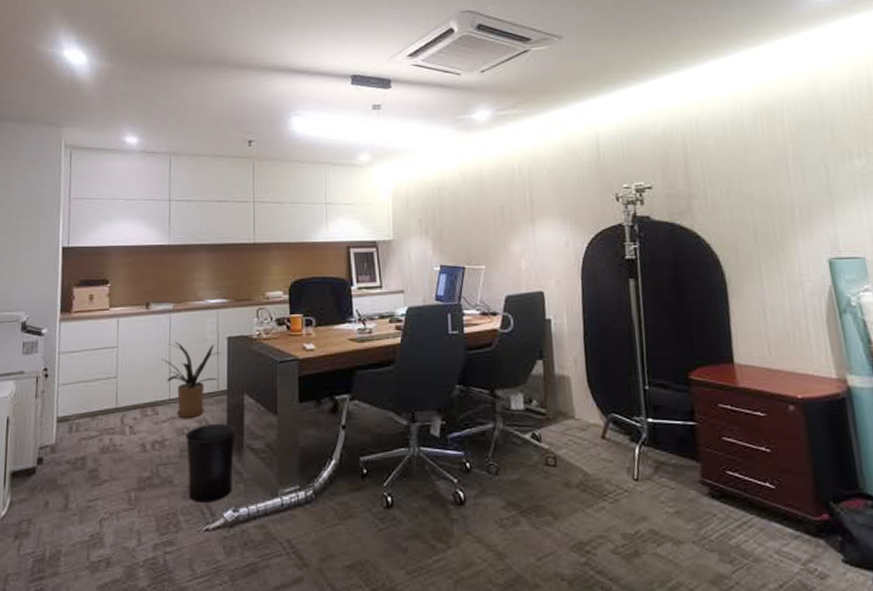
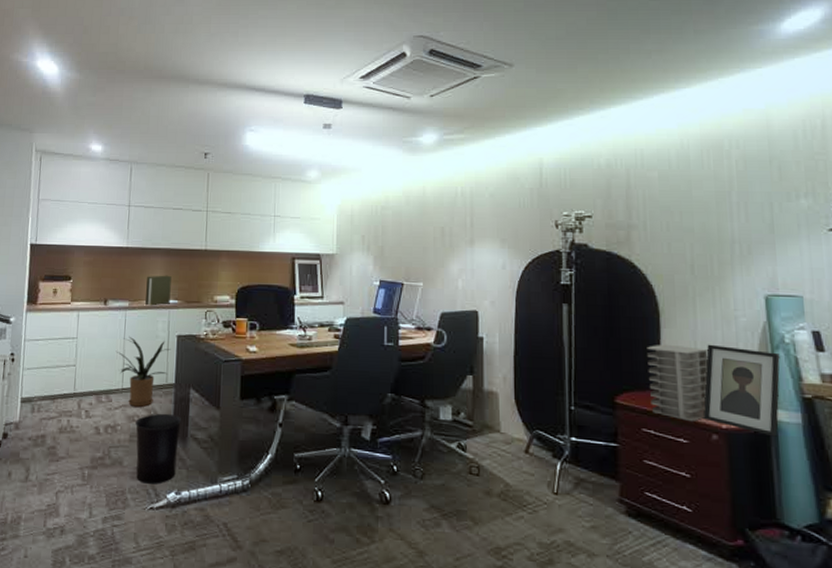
binder: none [191,272,219,307] -> present [145,275,171,306]
file organizer: none [717,314,781,394] -> present [647,344,709,422]
picture frame: none [776,312,854,403] -> present [703,344,780,437]

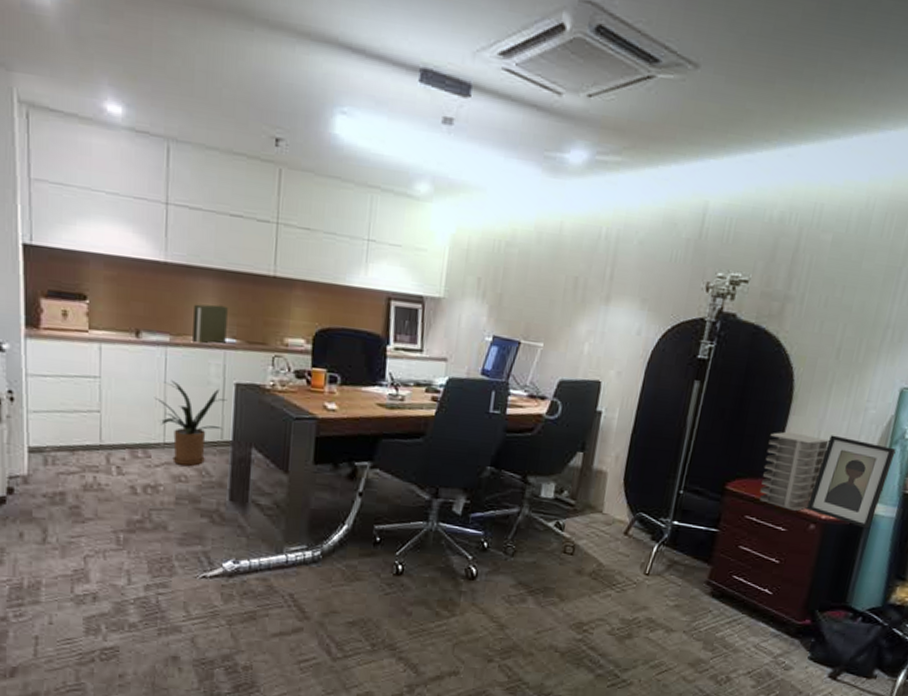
waste bin: present [135,413,181,484] -> none [182,474,240,552]

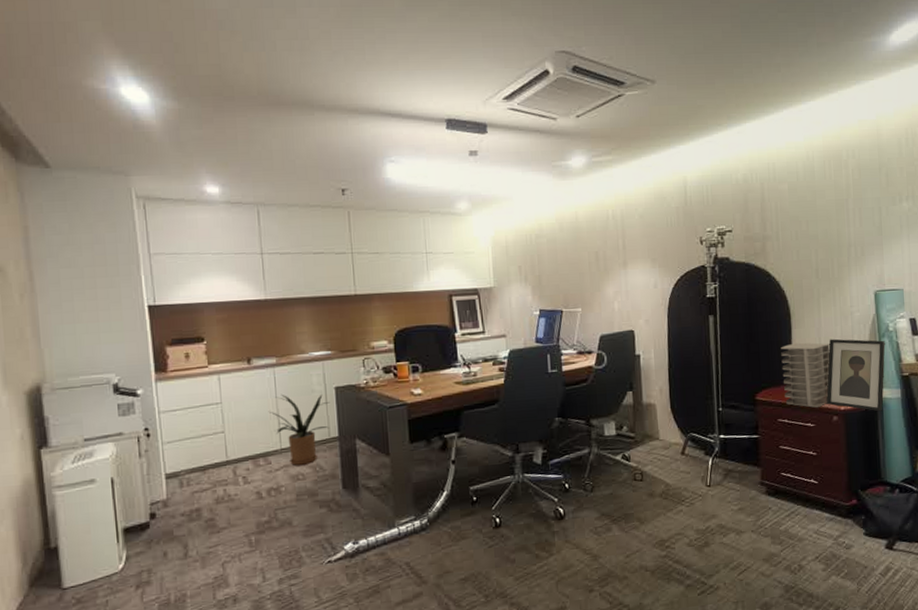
binder: present [193,304,228,345] -> none [293,325,323,360]

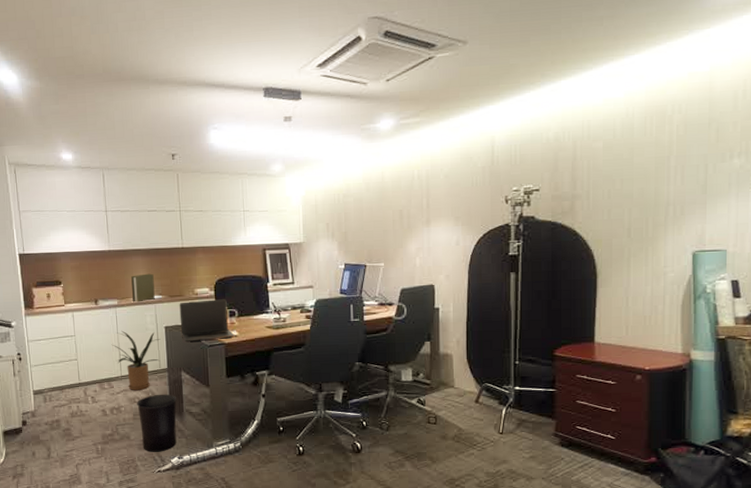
binder: none [293,325,323,360] -> present [131,273,155,303]
waste bin: none [301,467,351,539] -> present [137,394,177,452]
laptop computer: none [352,352,419,405] -> present [179,299,235,343]
file organizer: present [781,342,831,408] -> none [584,301,639,367]
picture frame: present [826,338,886,412] -> none [629,299,701,373]

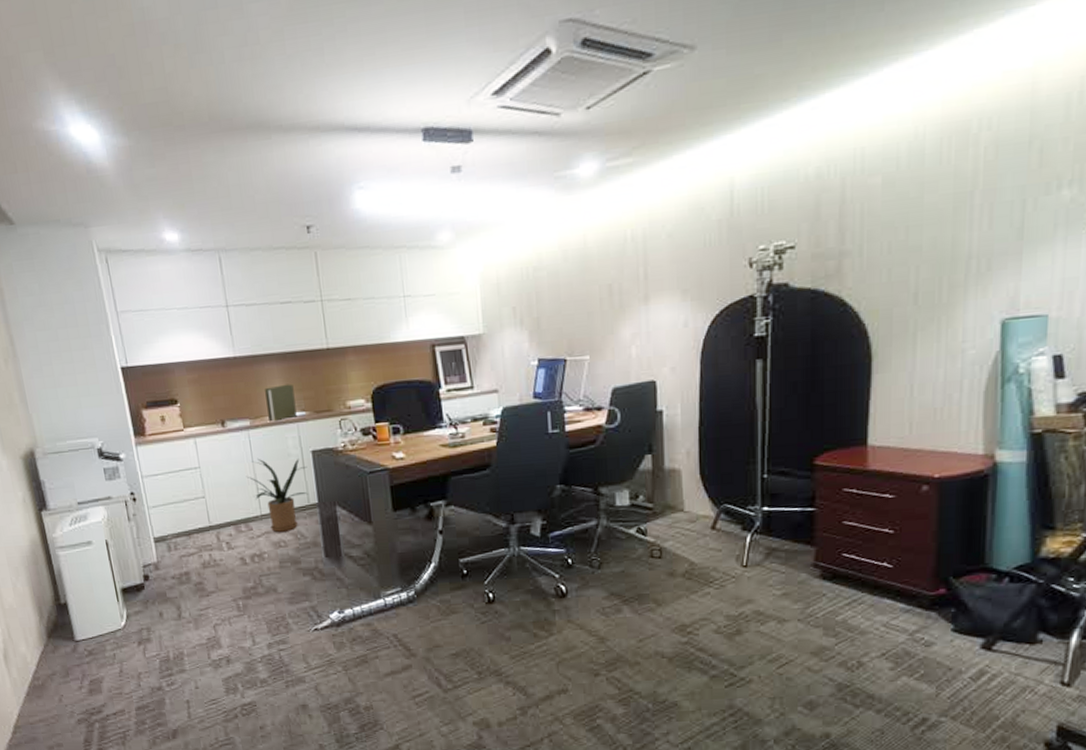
waste bin: present [137,394,177,452] -> none [283,534,336,607]
laptop computer: present [179,299,235,343] -> none [328,412,401,470]

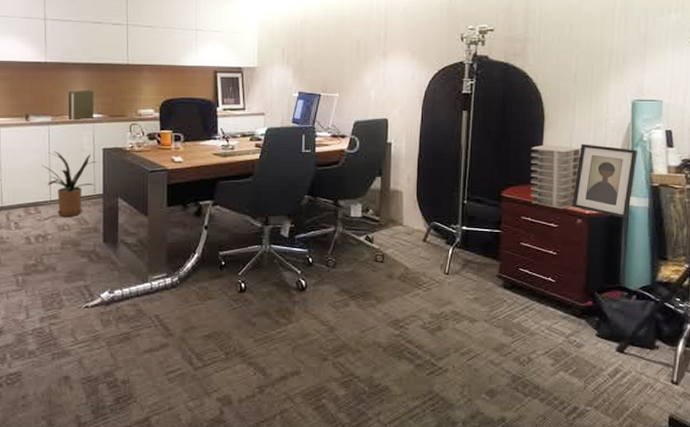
file organizer: none [853,391,927,476] -> present [530,144,582,210]
picture frame: none [913,385,1011,480] -> present [571,143,638,219]

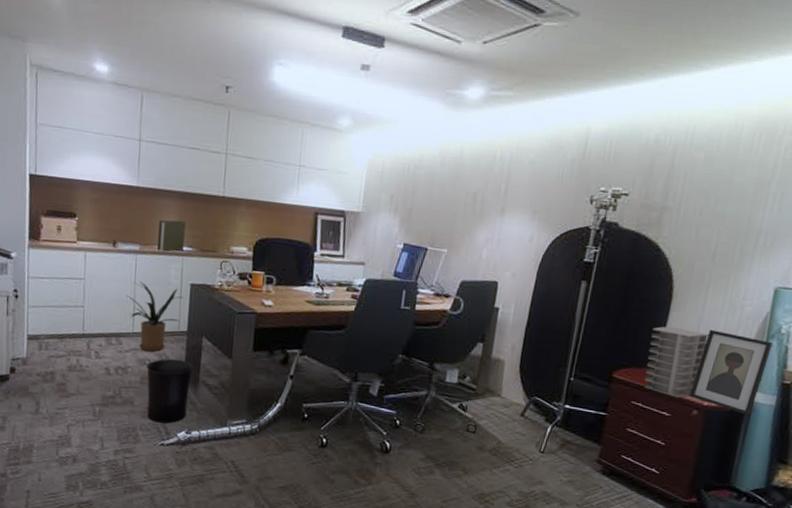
waste bin: none [66,221,111,286] -> present [146,358,193,424]

